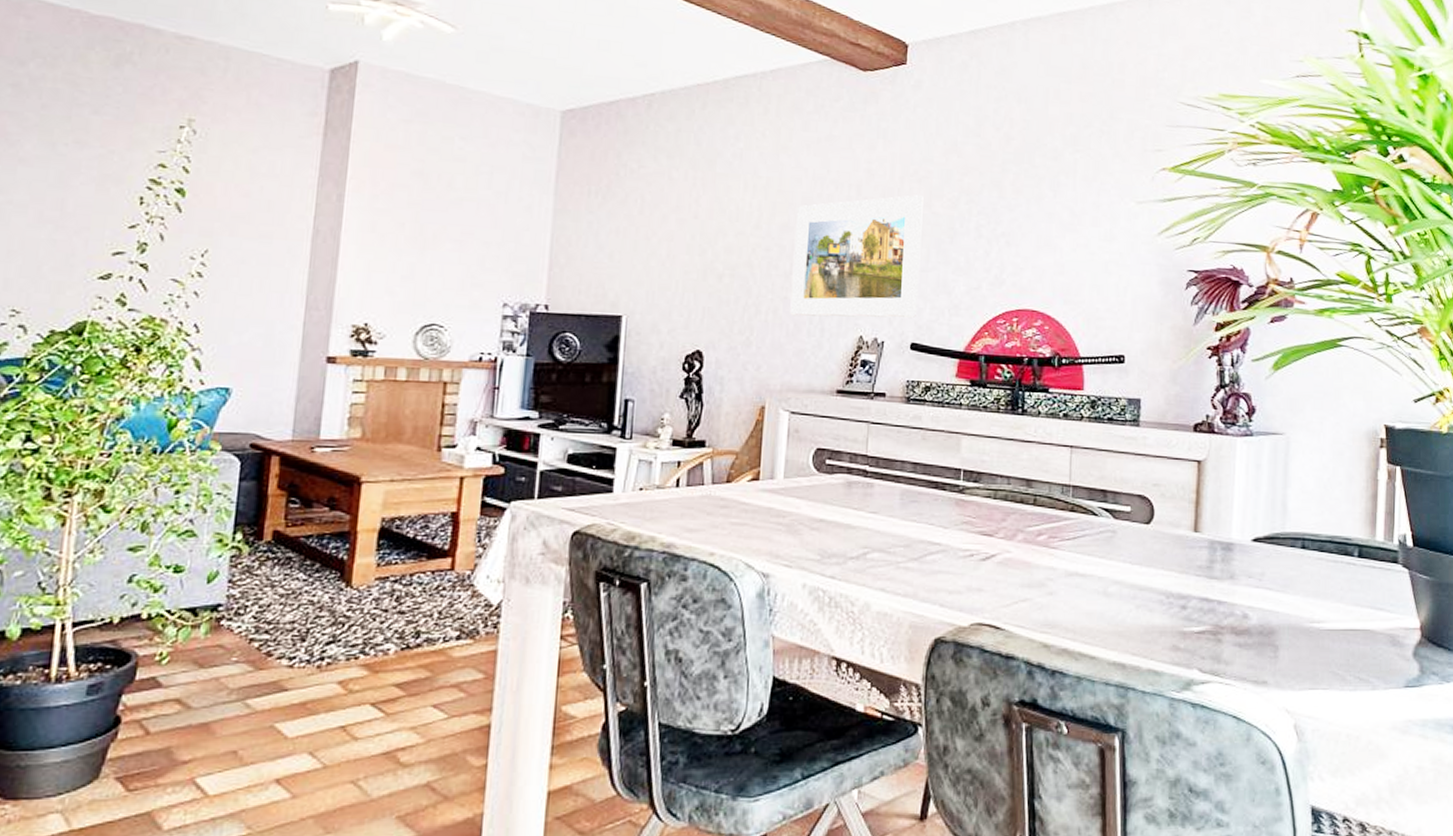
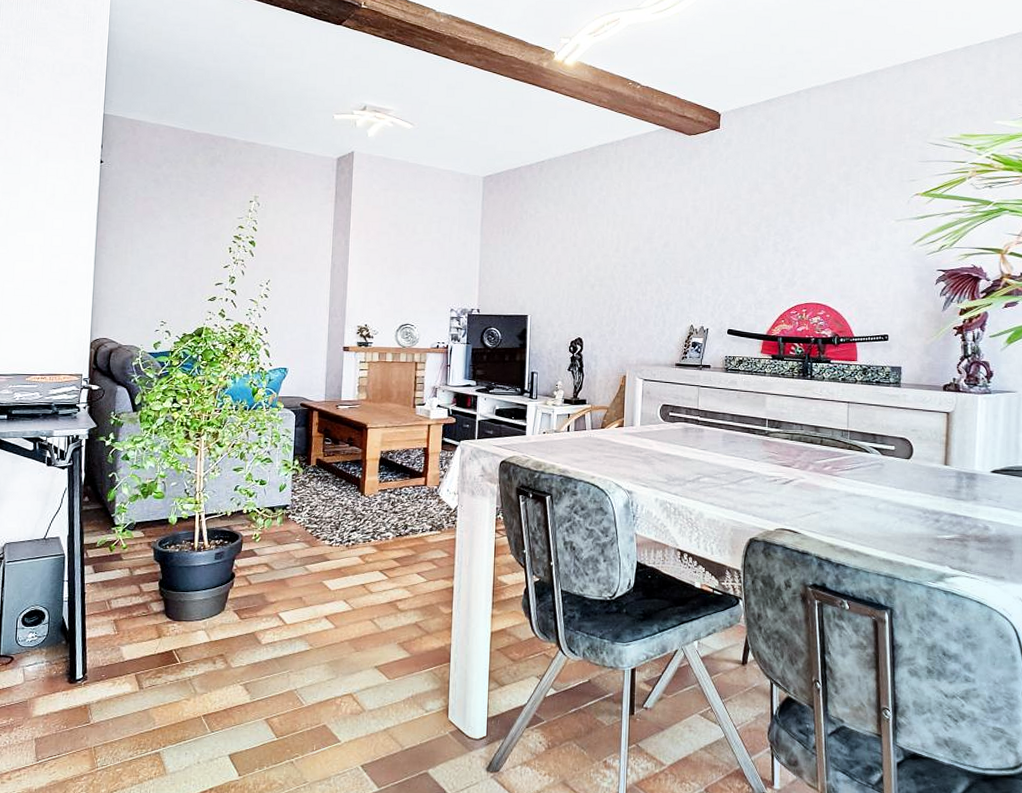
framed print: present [790,195,923,318] -> none [641,223,734,313]

